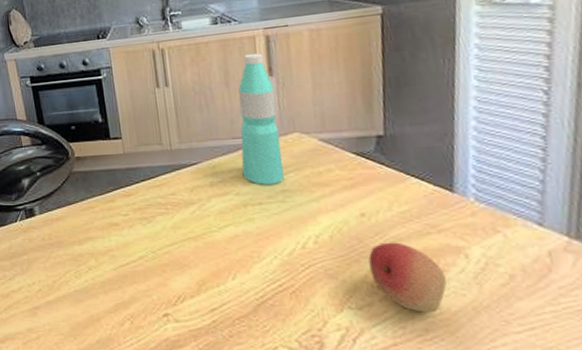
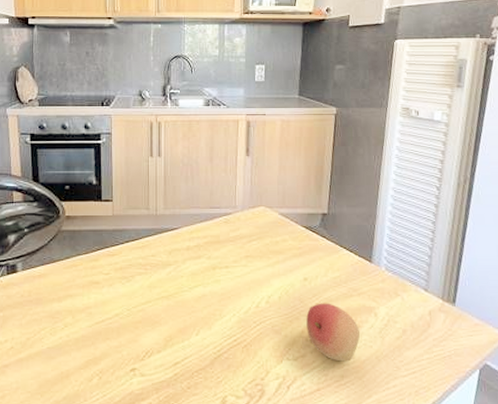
water bottle: present [238,53,284,185] -> none [215,134,249,250]

